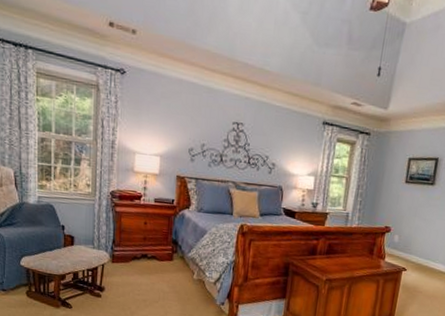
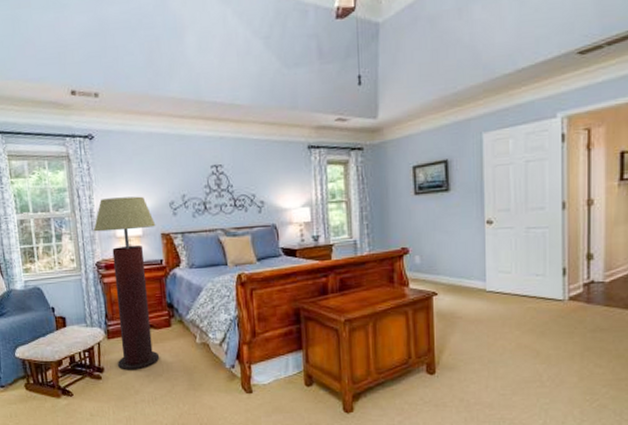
floor lamp: none [112,133,173,295] -> present [93,196,160,370]

